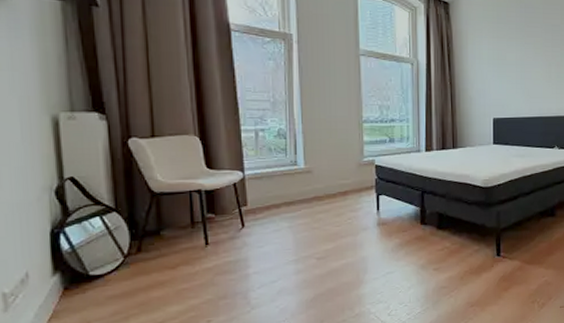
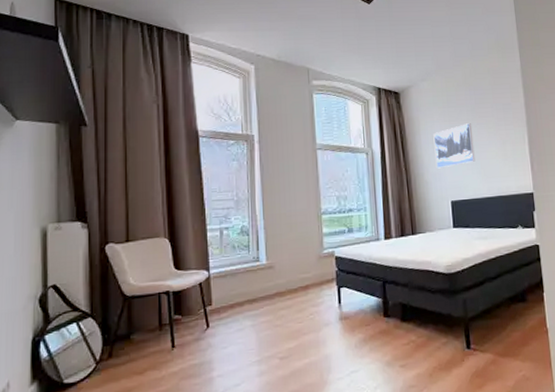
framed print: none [480,42,520,85] -> present [433,123,476,169]

